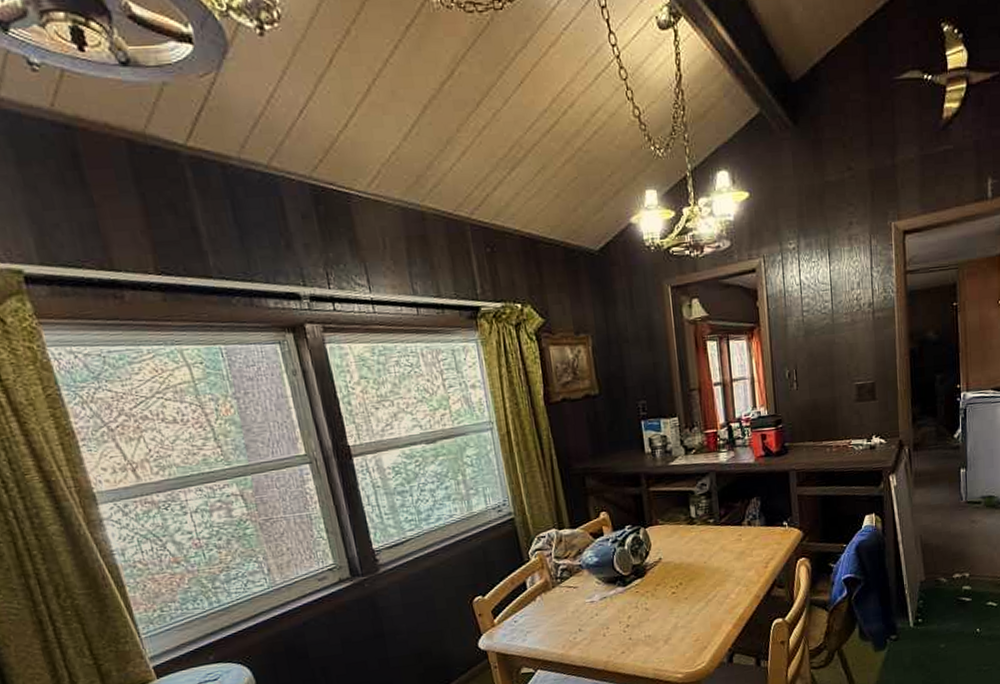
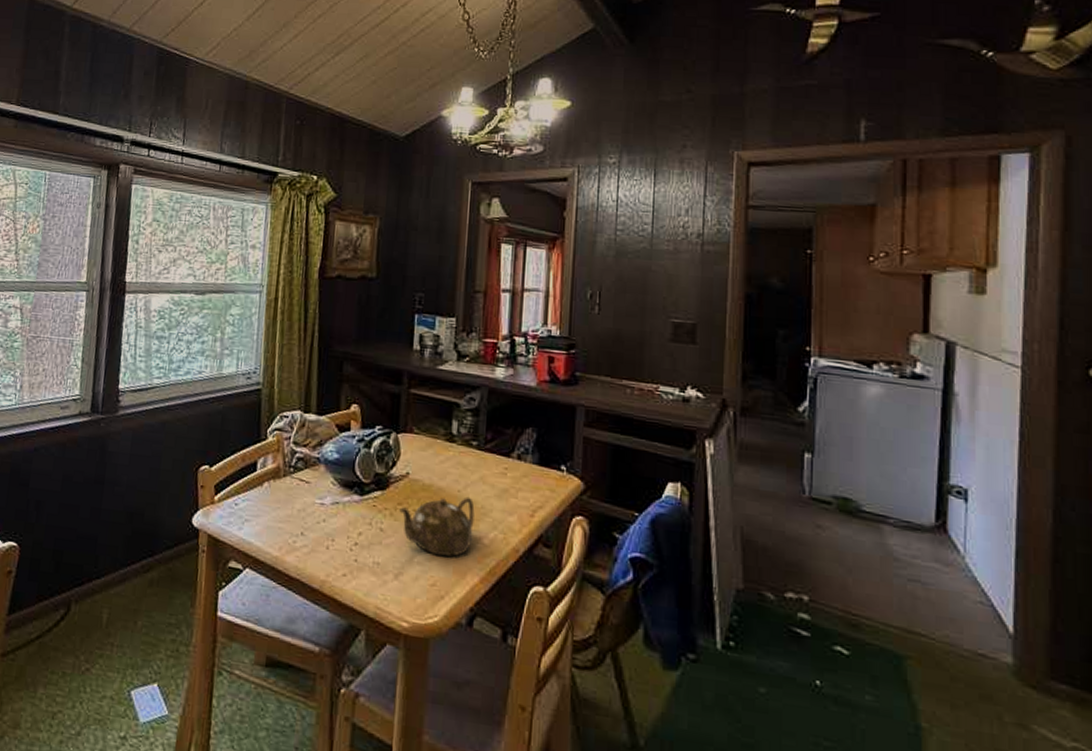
teapot: none [659,565,722,617] -> present [399,496,475,557]

